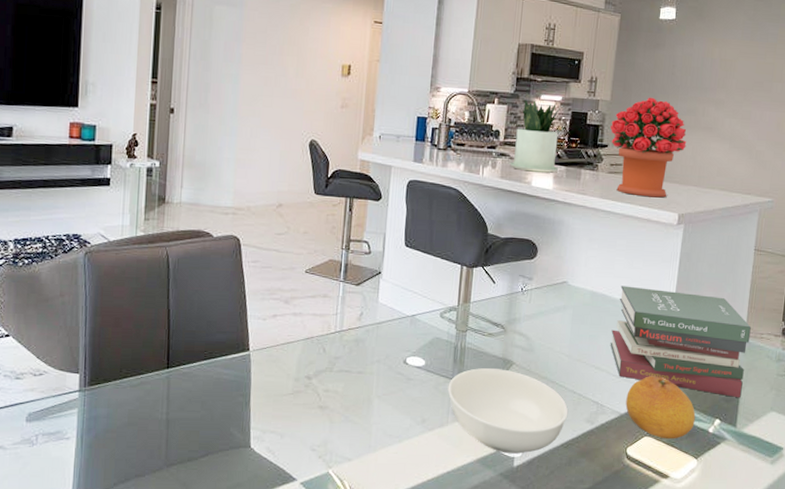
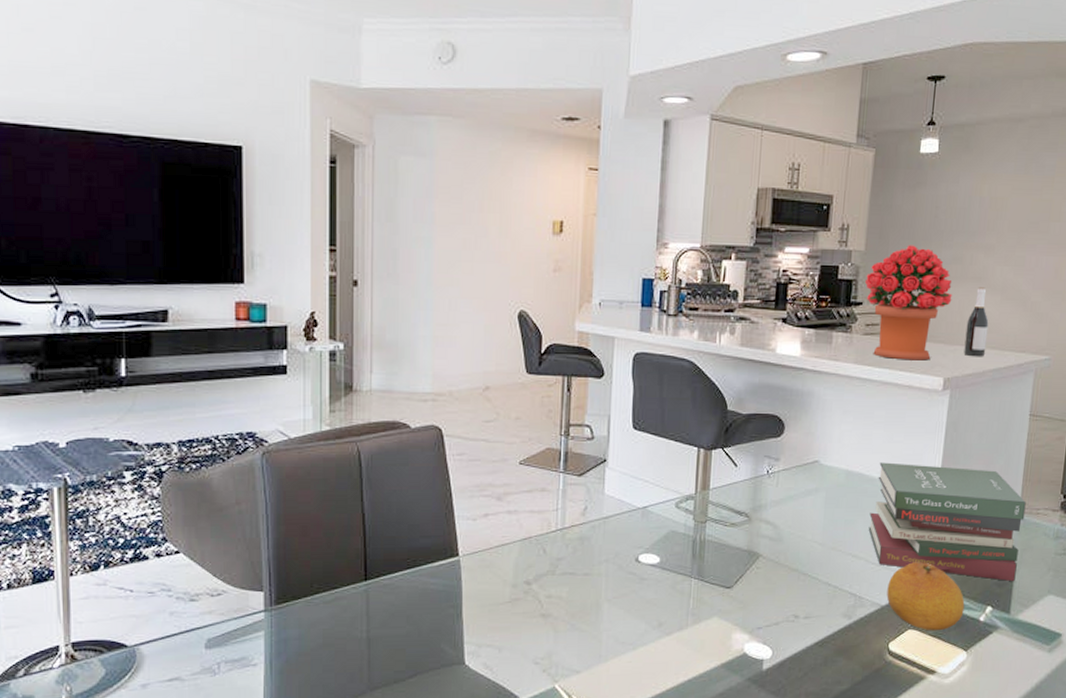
bowl: present [447,368,569,454] -> none [686,562,823,656]
planter: present [509,99,561,173] -> none [749,253,809,337]
wine bottle: none [696,136,719,197] -> present [964,287,989,357]

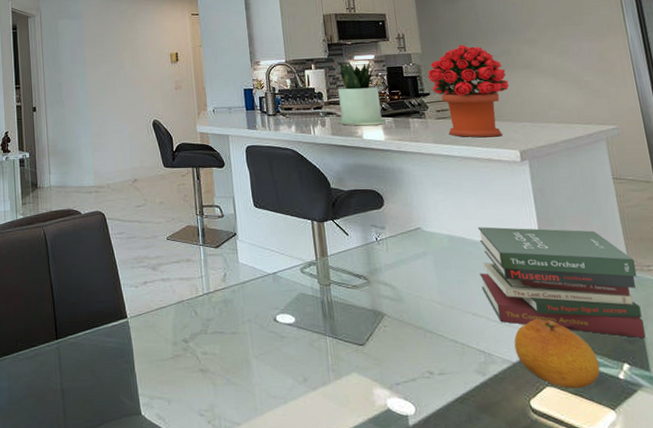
planter: none [749,253,809,337] -> present [337,60,387,126]
wine bottle: present [964,287,989,357] -> none [528,73,554,131]

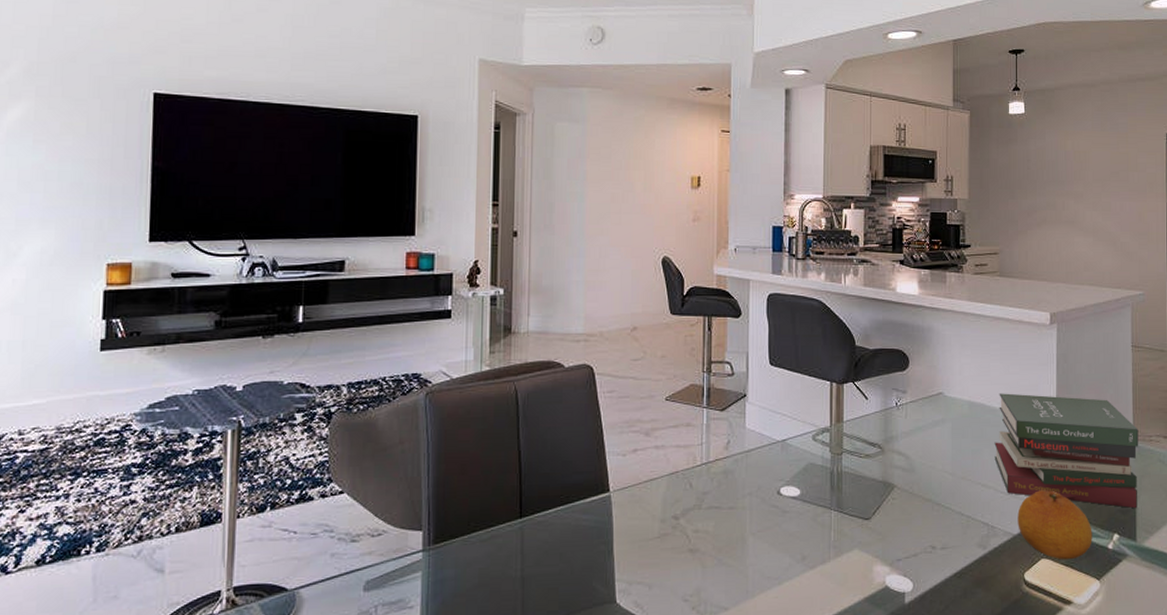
planter: present [337,60,387,126] -> none [871,202,923,277]
bouquet: present [427,44,510,138] -> none [970,193,1050,297]

